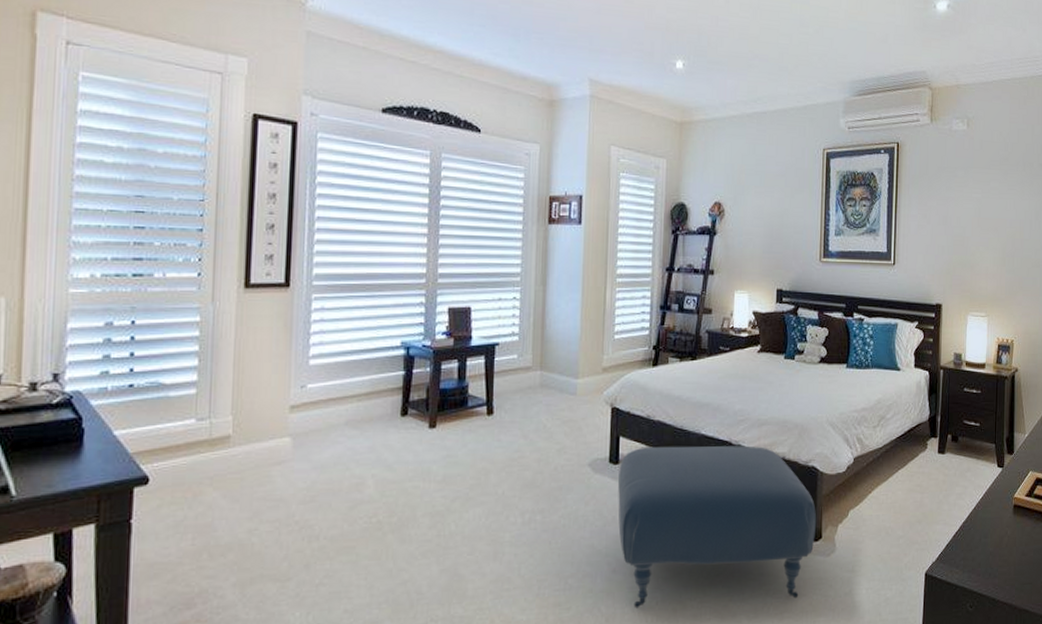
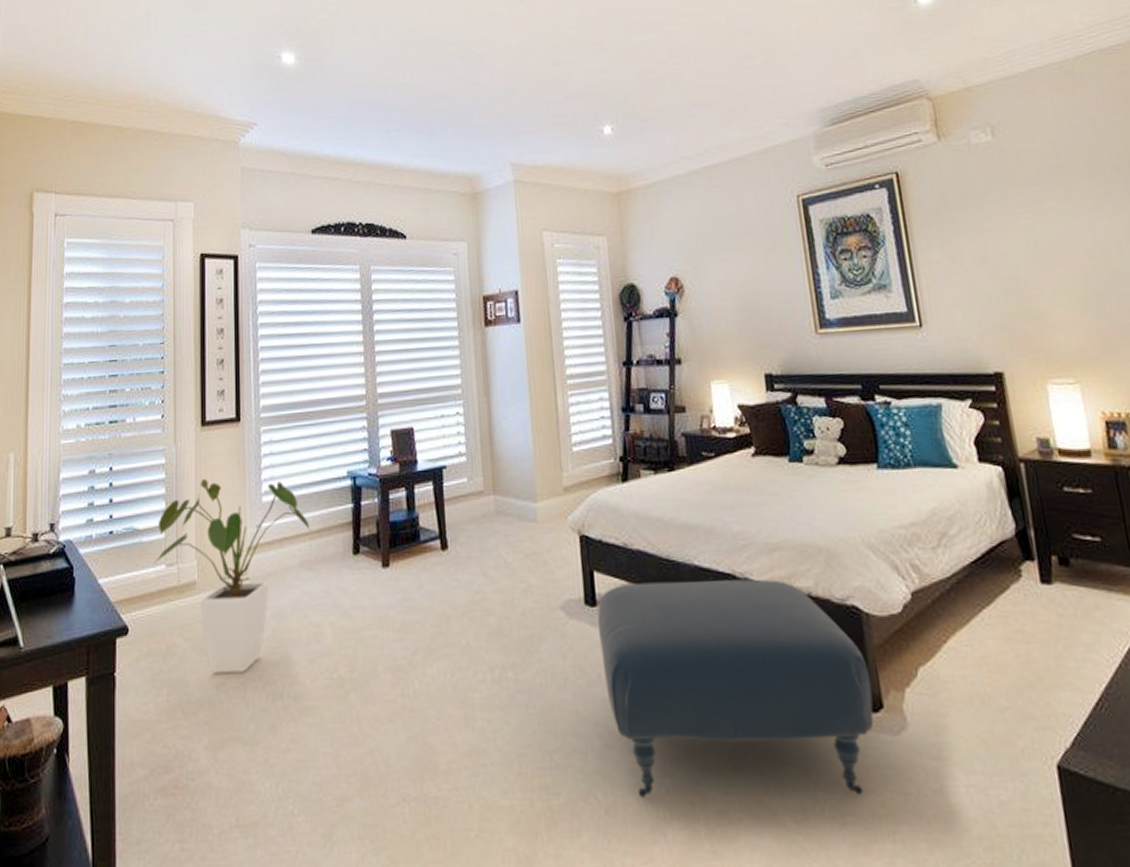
house plant: none [181,340,360,519] -> present [153,479,312,673]

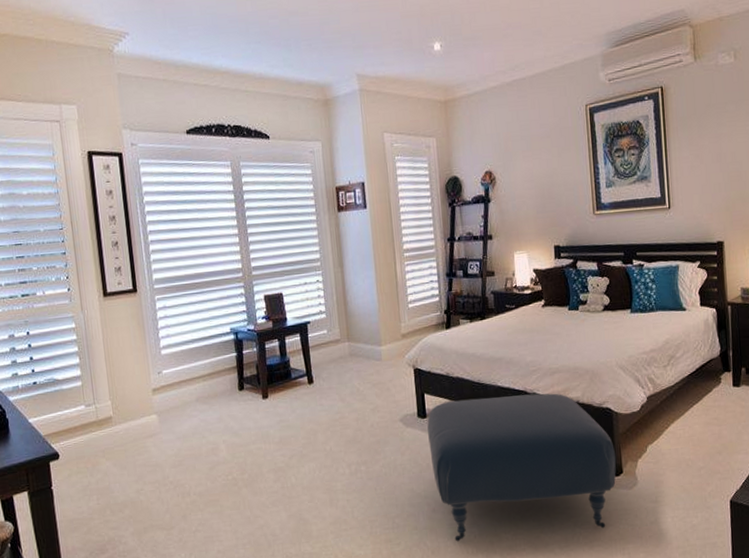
house plant: present [153,479,312,673] -> none [74,338,204,482]

